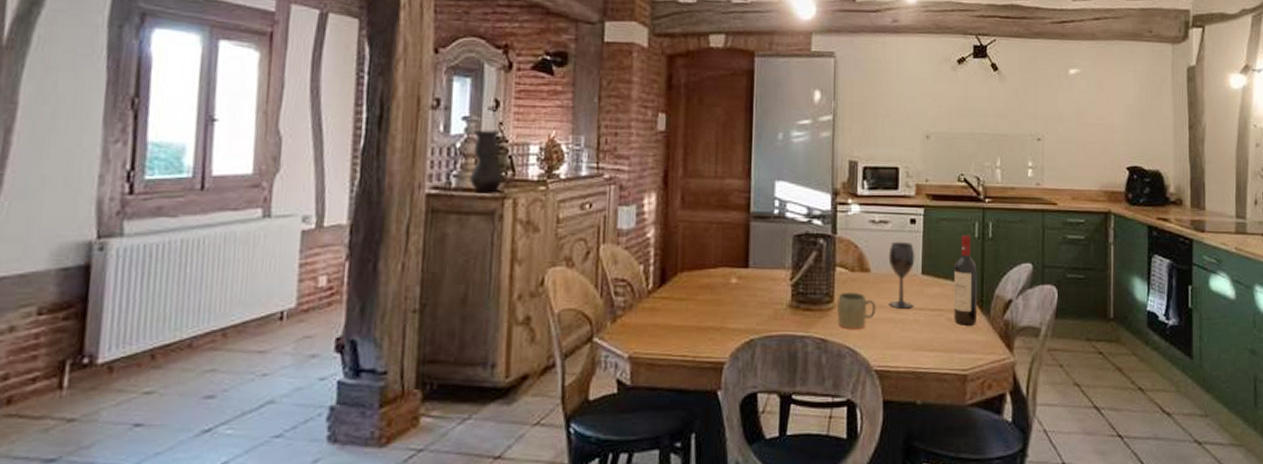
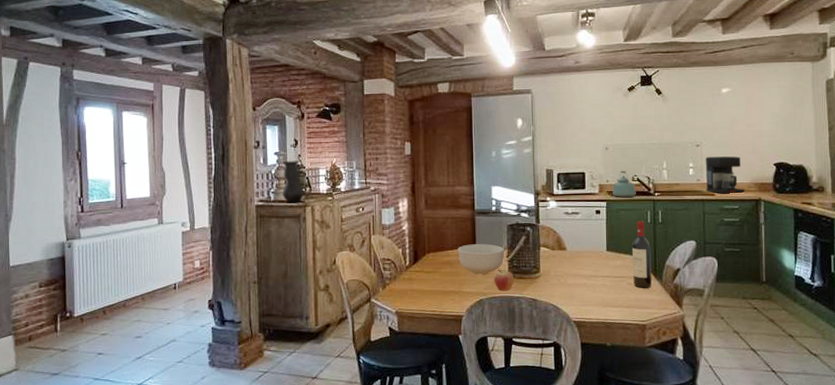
bowl: none [723,261,788,304] -> present [457,244,505,275]
fruit: none [771,298,798,328] -> present [494,270,514,291]
mug: present [837,292,876,330] -> none [543,265,573,292]
wine glass: present [888,241,915,309] -> none [580,227,601,277]
kettle: none [932,168,962,204] -> present [612,171,636,198]
coffee maker: none [1047,154,1093,204] -> present [706,156,745,194]

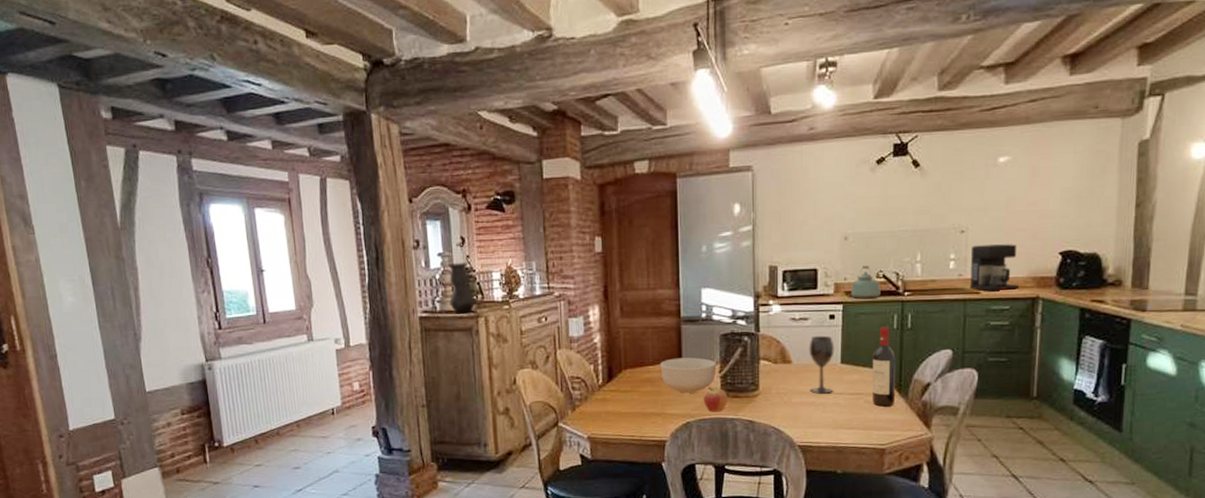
wine glass: none [580,227,601,277] -> present [809,335,834,394]

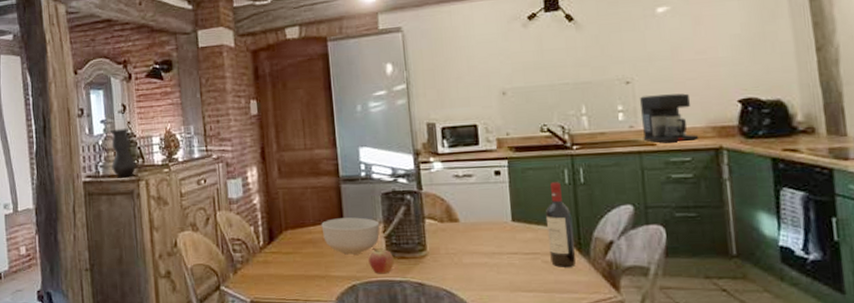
wine glass: present [809,335,834,394] -> none [475,192,506,254]
kettle: present [851,266,881,299] -> none [515,120,547,154]

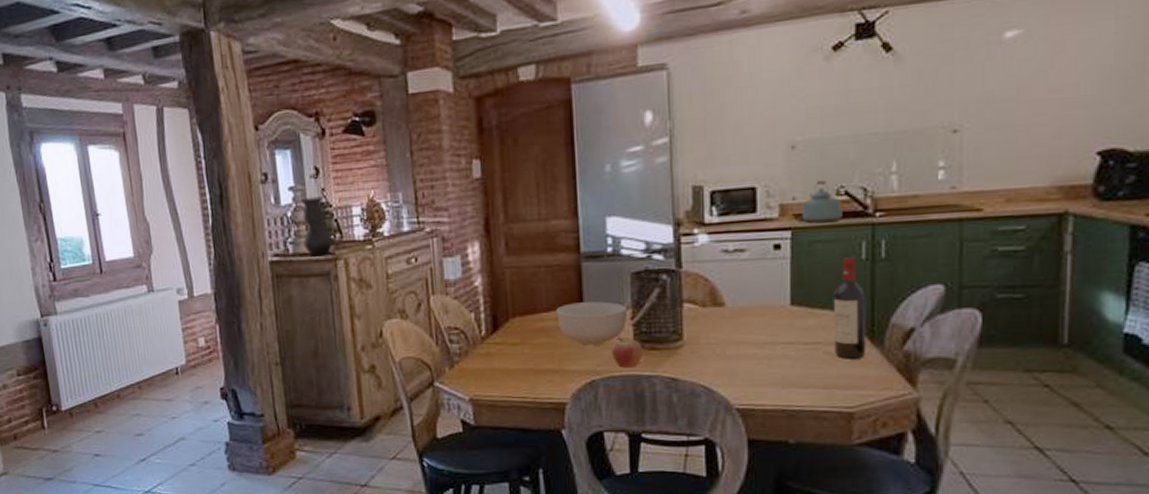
kettle: none [515,120,547,154] -> present [801,180,843,224]
coffee maker: present [640,93,699,143] -> none [966,144,1040,208]

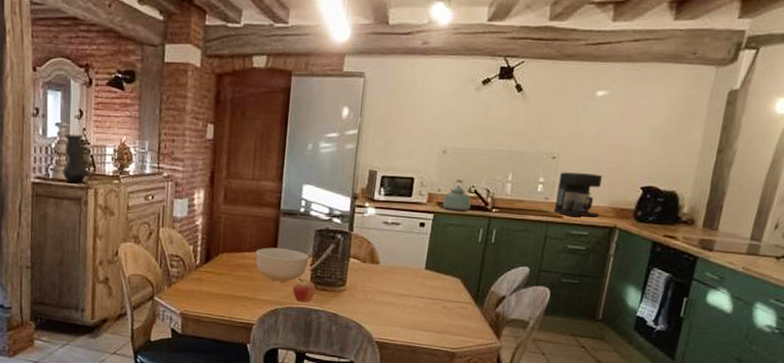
wine bottle: present [834,257,867,359] -> none [450,239,477,314]
coffee maker: none [966,144,1040,208] -> present [553,172,602,219]

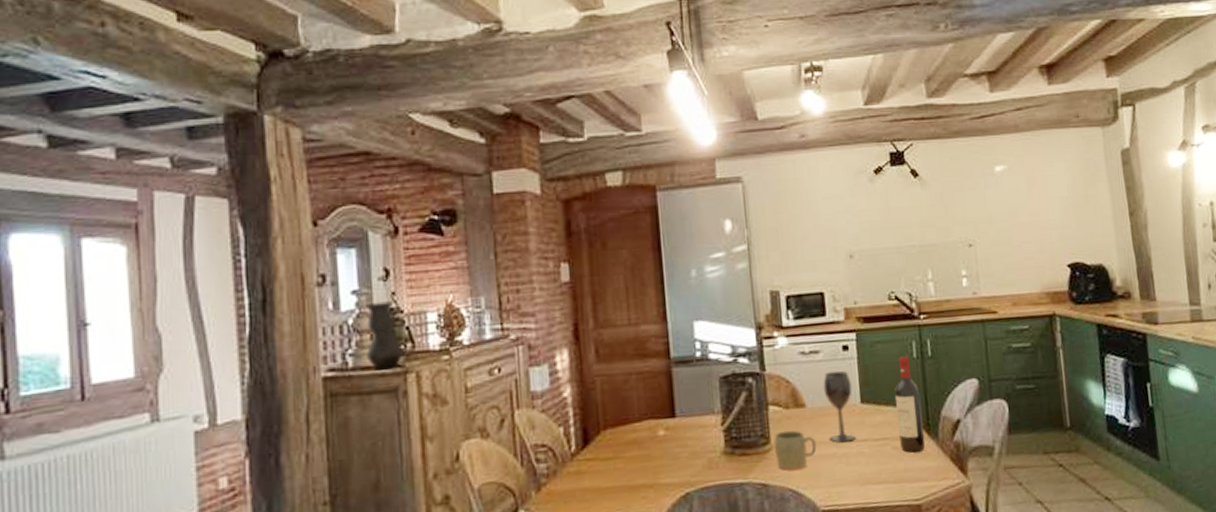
bowl: present [255,247,309,282] -> none [648,407,718,456]
fruit: present [293,279,316,302] -> none [704,445,734,477]
mug: none [347,278,382,309] -> present [774,430,817,471]
wine glass: none [393,240,421,296] -> present [823,370,855,443]
kettle: present [442,180,471,212] -> none [862,286,895,326]
wine bottle: none [450,239,477,314] -> present [895,356,926,453]
coffee maker: present [553,172,602,219] -> none [982,257,1036,311]

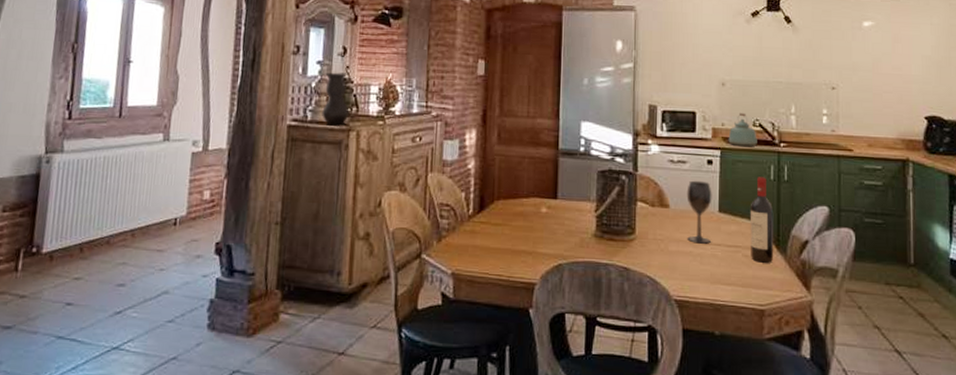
mug: present [774,430,817,471] -> none [639,225,675,261]
kettle: none [862,286,895,326] -> present [728,113,757,147]

